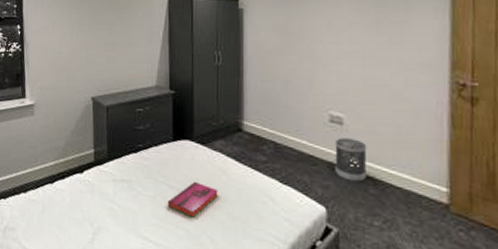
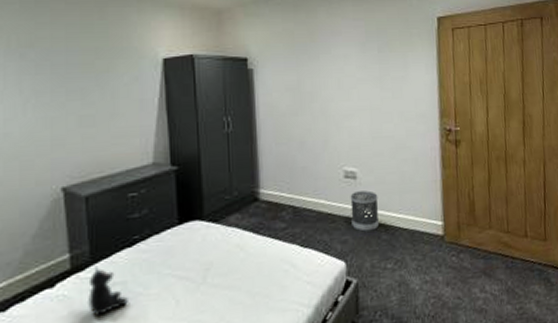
teddy bear: none [104,163,132,204] -> present [88,265,128,316]
hardback book: present [167,181,218,218] -> none [176,264,236,307]

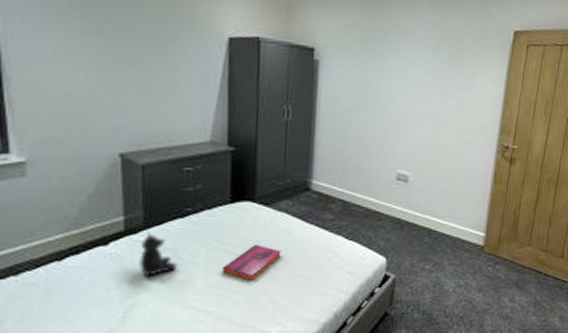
hardback book: none [176,264,236,307] -> present [222,244,281,281]
wastebasket: present [350,190,380,232] -> none [397,194,427,233]

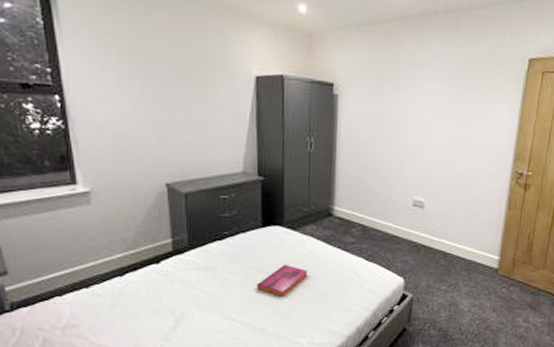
teddy bear: present [139,231,177,276] -> none [186,251,218,291]

